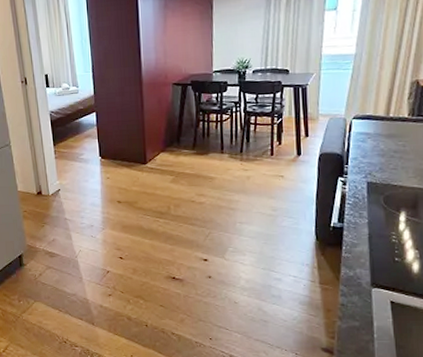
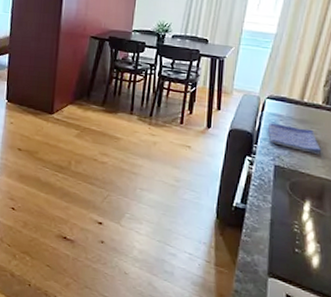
dish towel: none [357,141,412,166] -> present [268,123,322,155]

